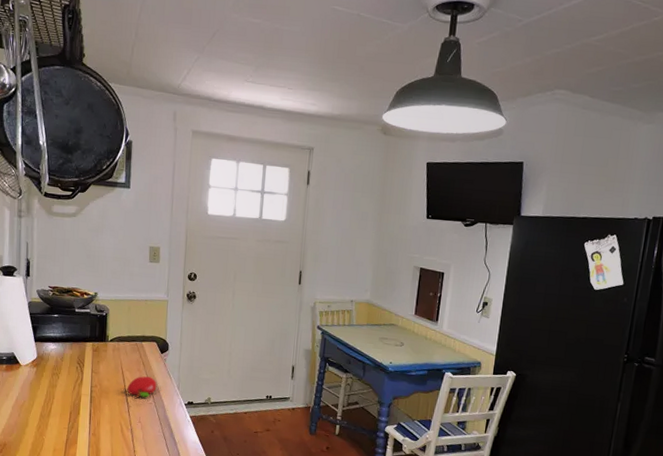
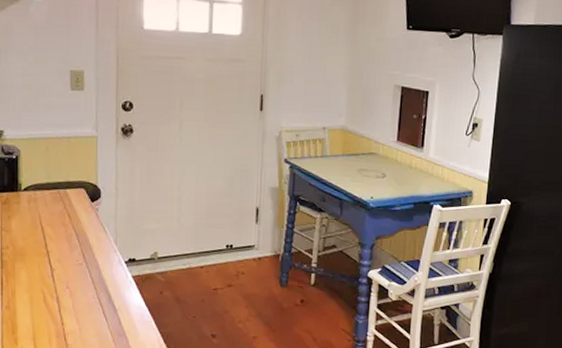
fruit: present [127,376,157,398] -> none [49,231,88,259]

